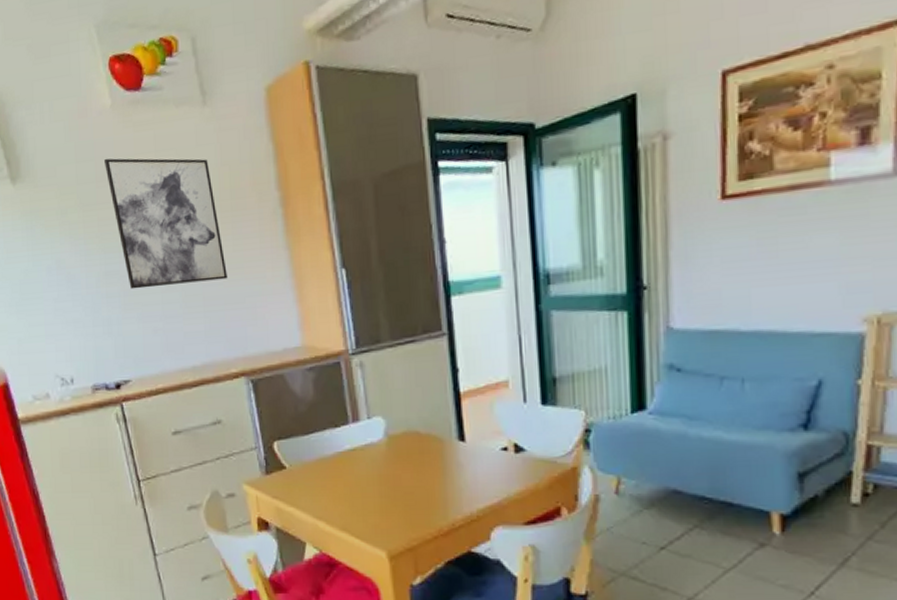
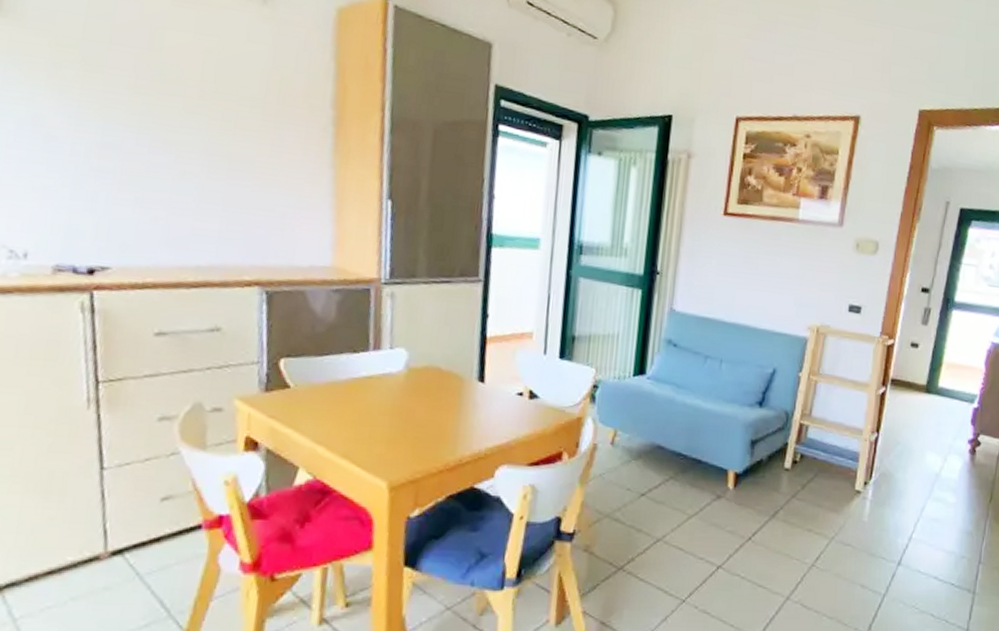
wall art: present [104,158,228,290] -> none [125,22,259,183]

